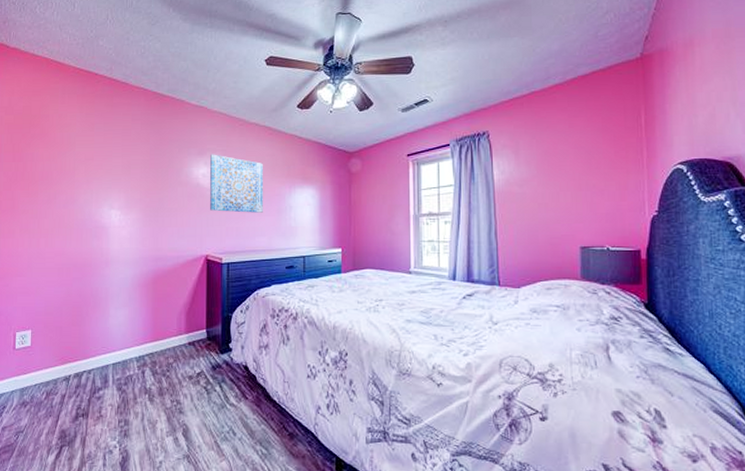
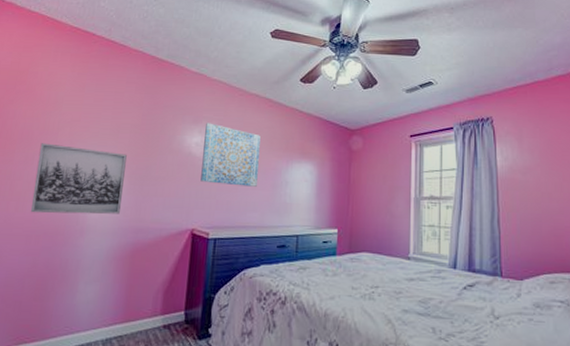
wall art: none [59,182,140,248] -> present [31,143,127,214]

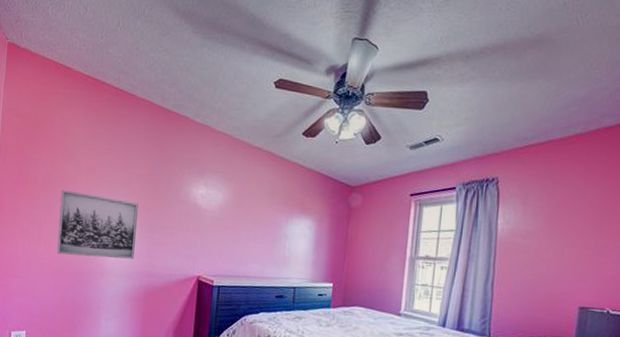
wall art: present [200,123,261,187] -> none [206,175,262,239]

